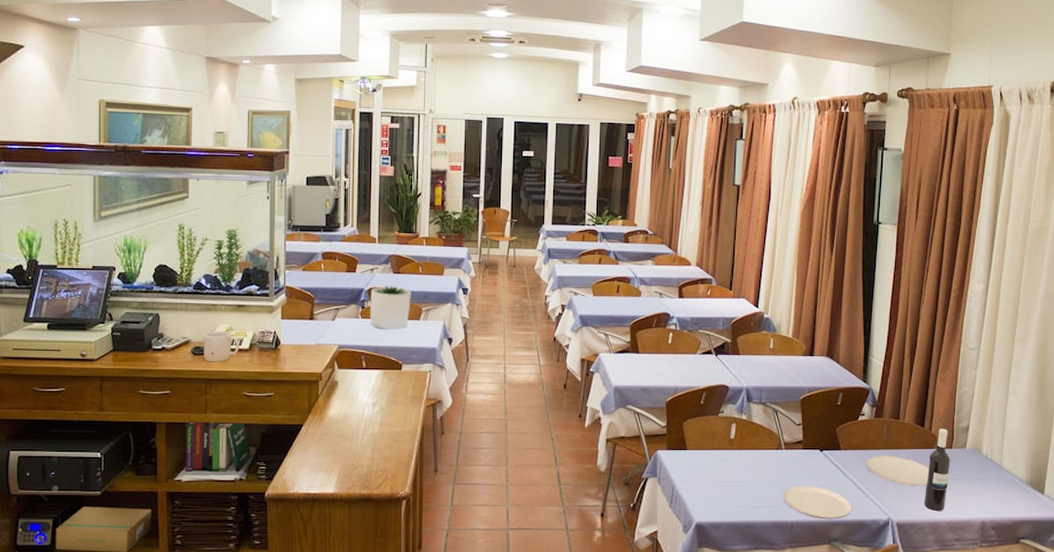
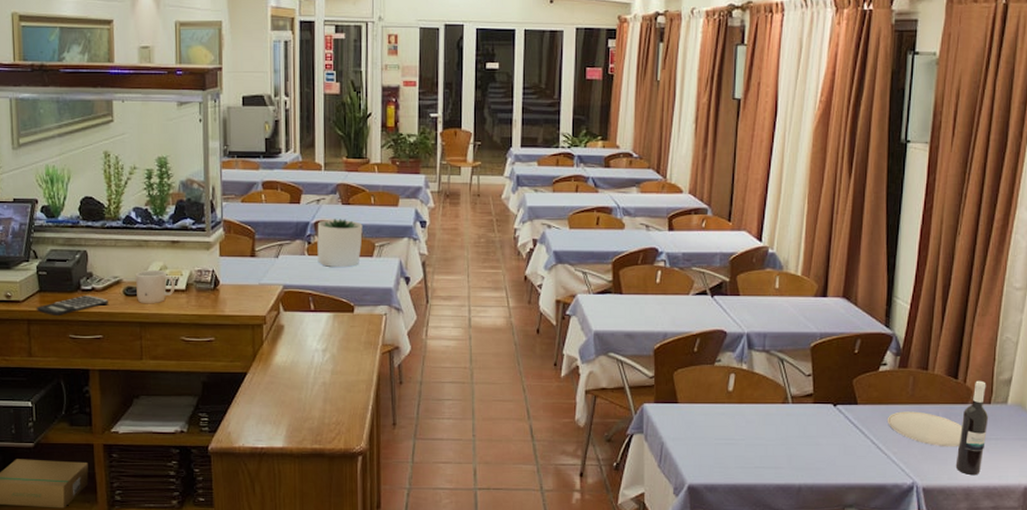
calculator: none [109,354,177,374] -> present [36,296,108,317]
books: present [186,420,252,473] -> none [121,367,193,424]
plate: present [783,485,852,519] -> none [789,444,870,483]

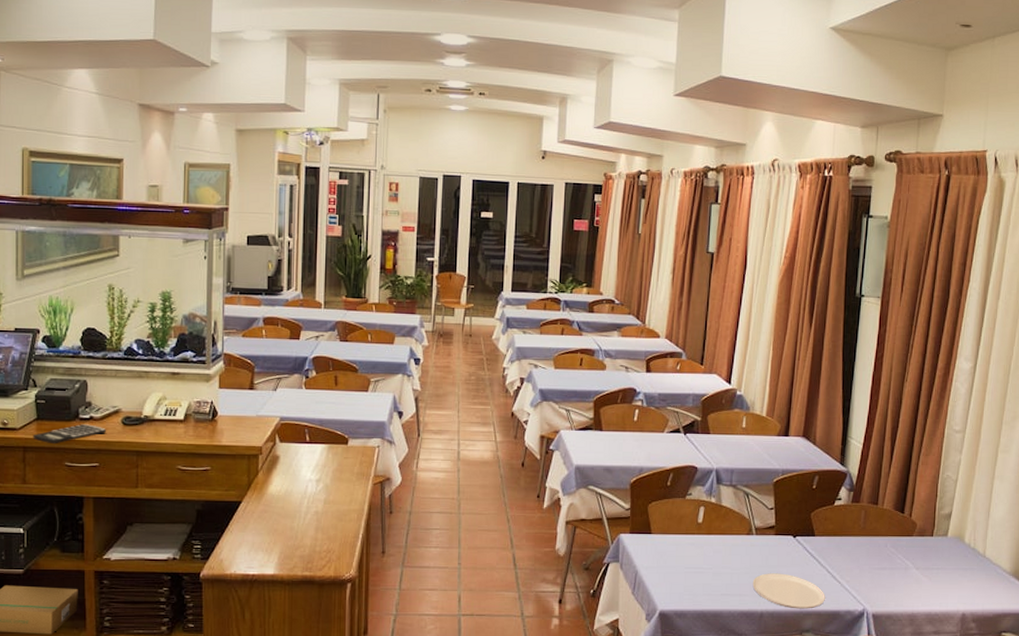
mug: present [135,269,175,304] -> none [134,400,174,434]
planter: present [317,219,363,268] -> none [314,355,359,402]
plate: none [789,444,870,483] -> present [752,573,825,609]
plate: present [888,411,962,447] -> none [842,543,907,576]
wine bottle: present [955,380,989,476] -> none [901,515,932,603]

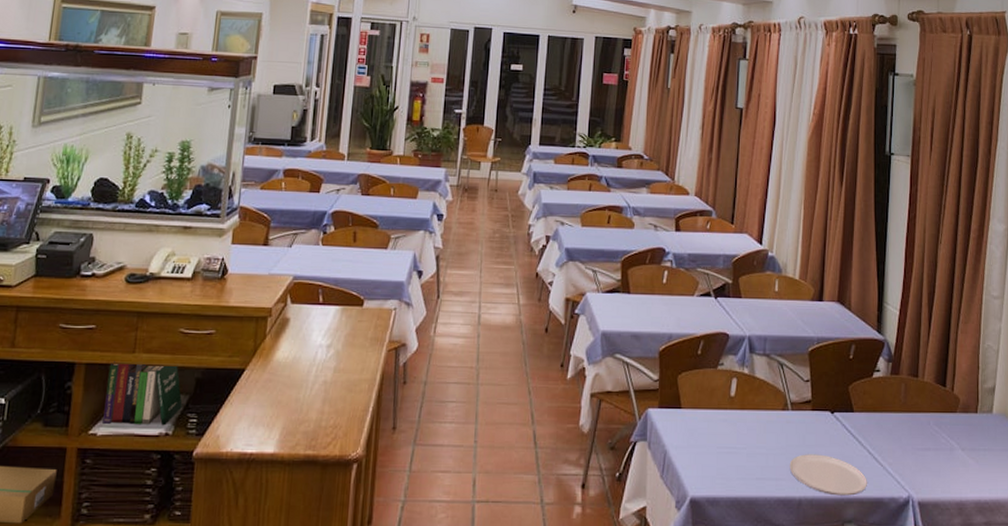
calculator: present [32,424,106,445] -> none [28,282,108,304]
books: none [115,495,186,551] -> present [103,361,182,426]

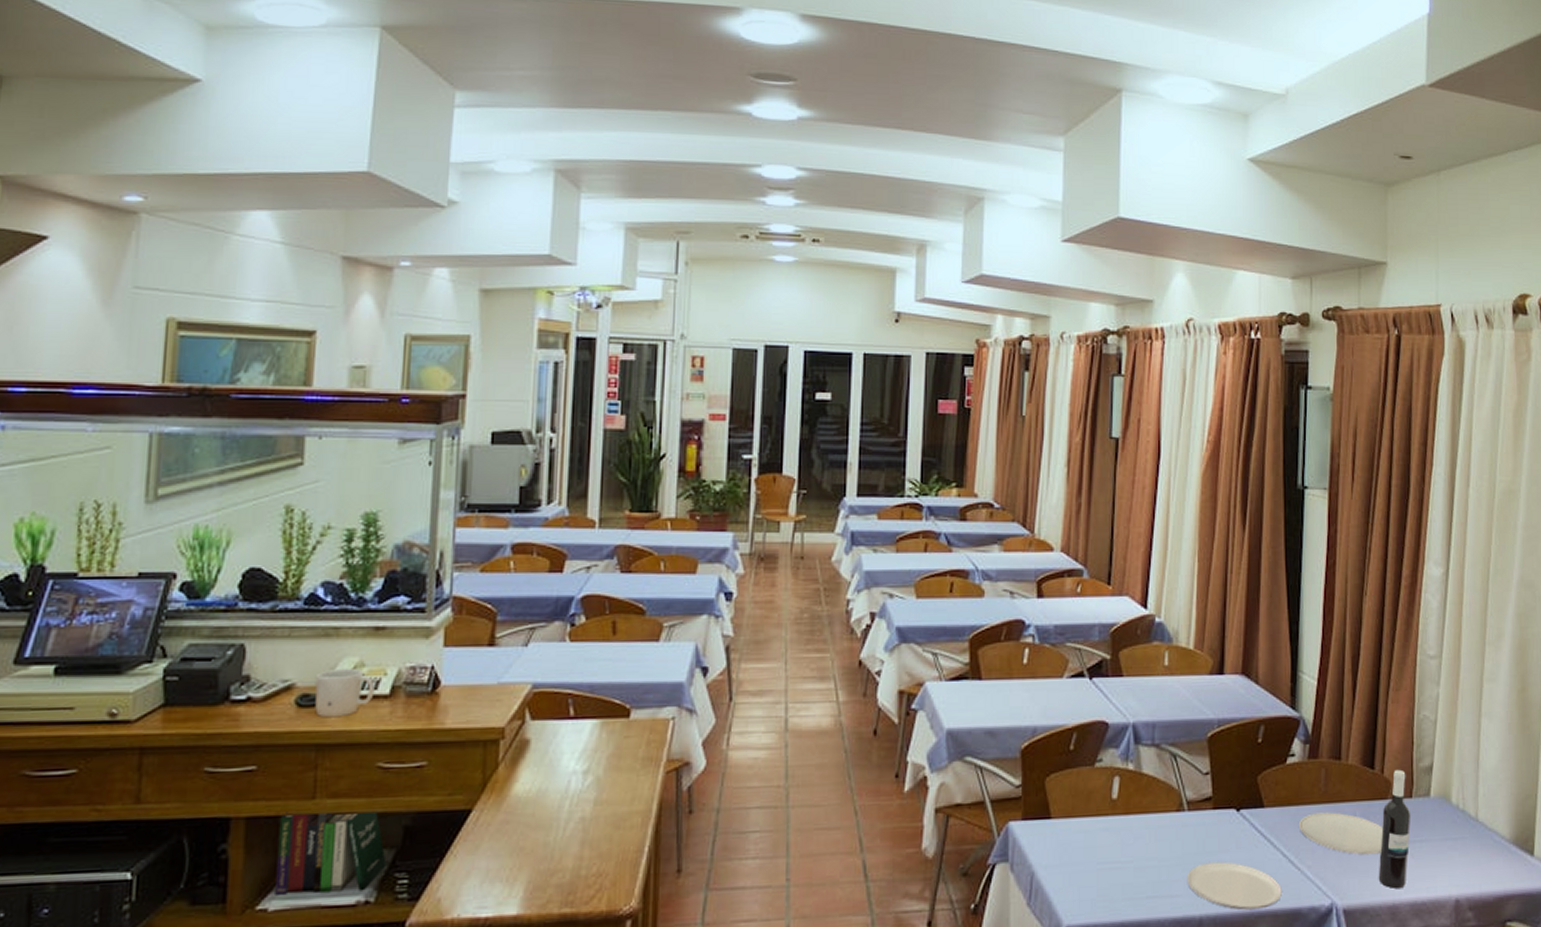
mug: none [138,255,182,293] -> present [314,667,375,718]
plate: none [883,420,952,458] -> present [1299,812,1383,856]
wine bottle: none [948,388,977,489] -> present [1378,769,1411,889]

